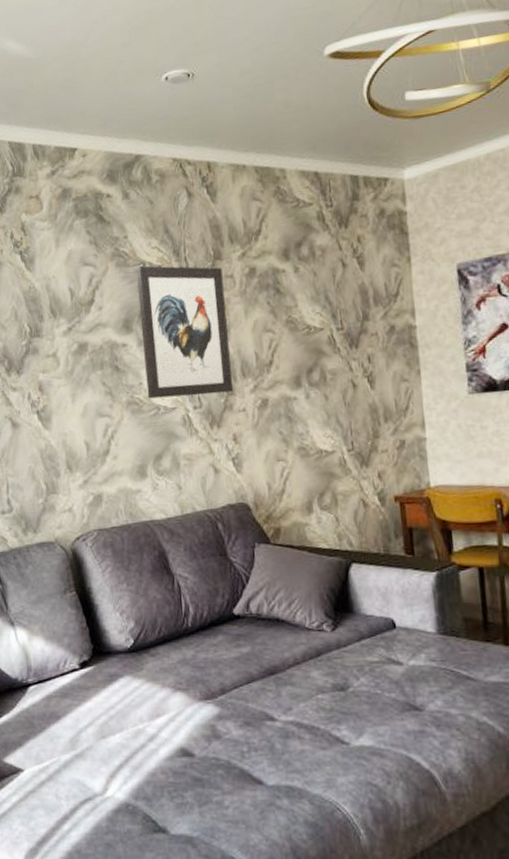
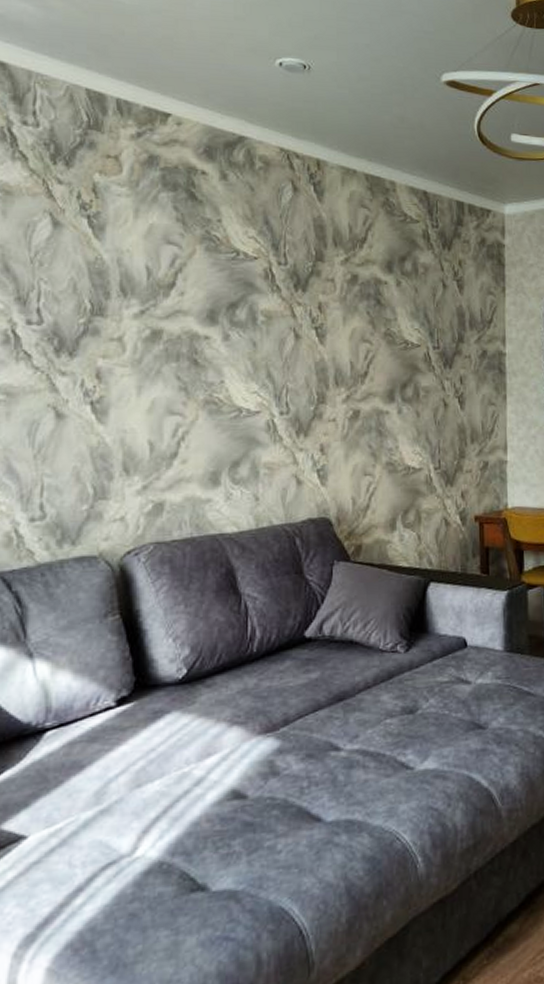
wall art: present [136,265,233,399] -> none [228,255,324,401]

